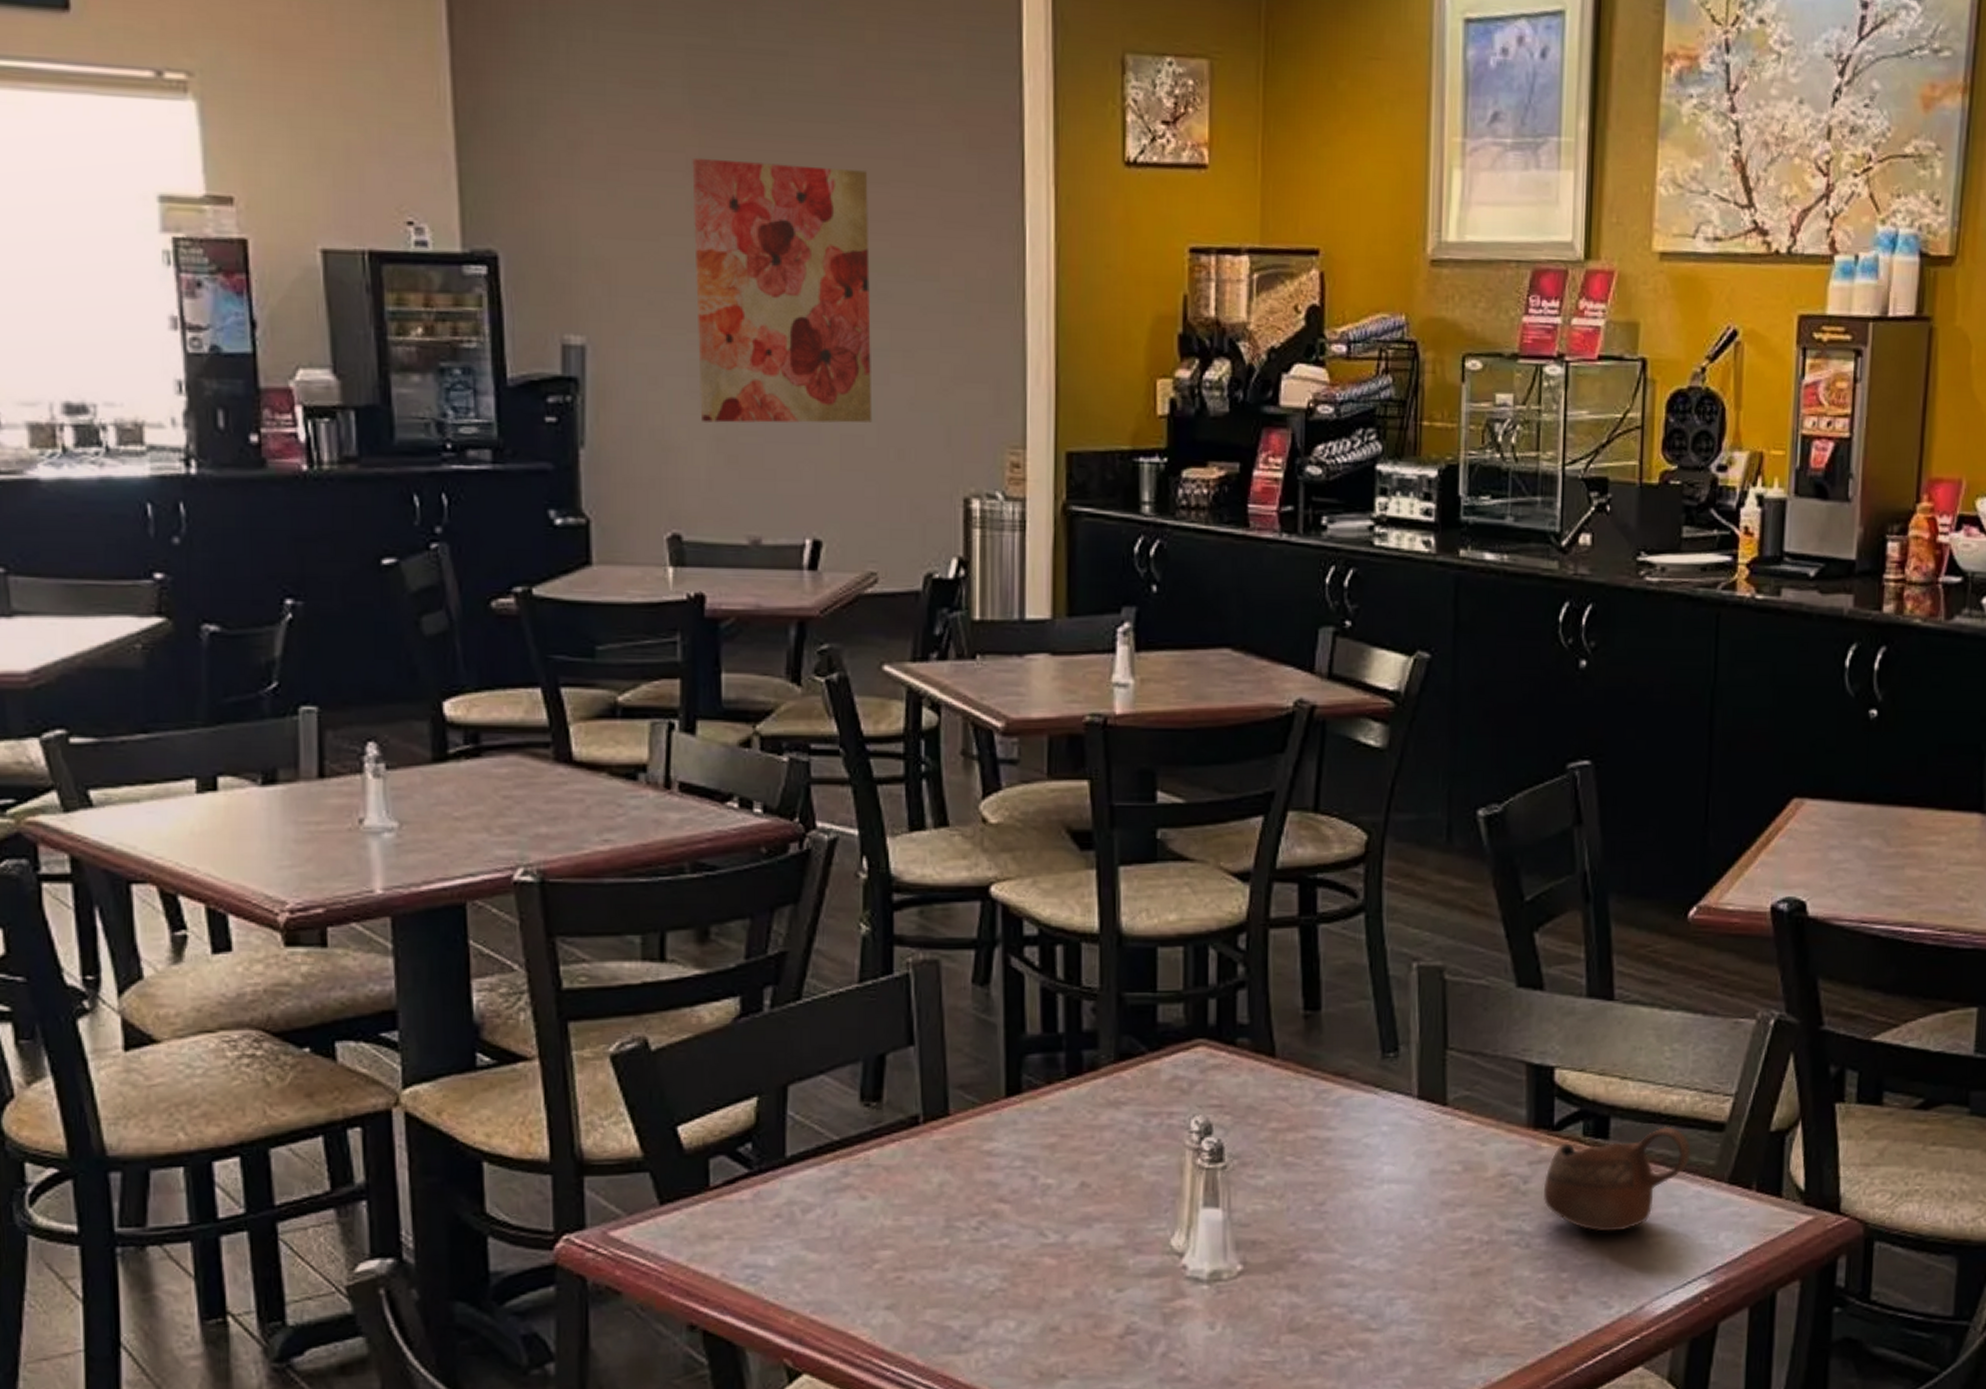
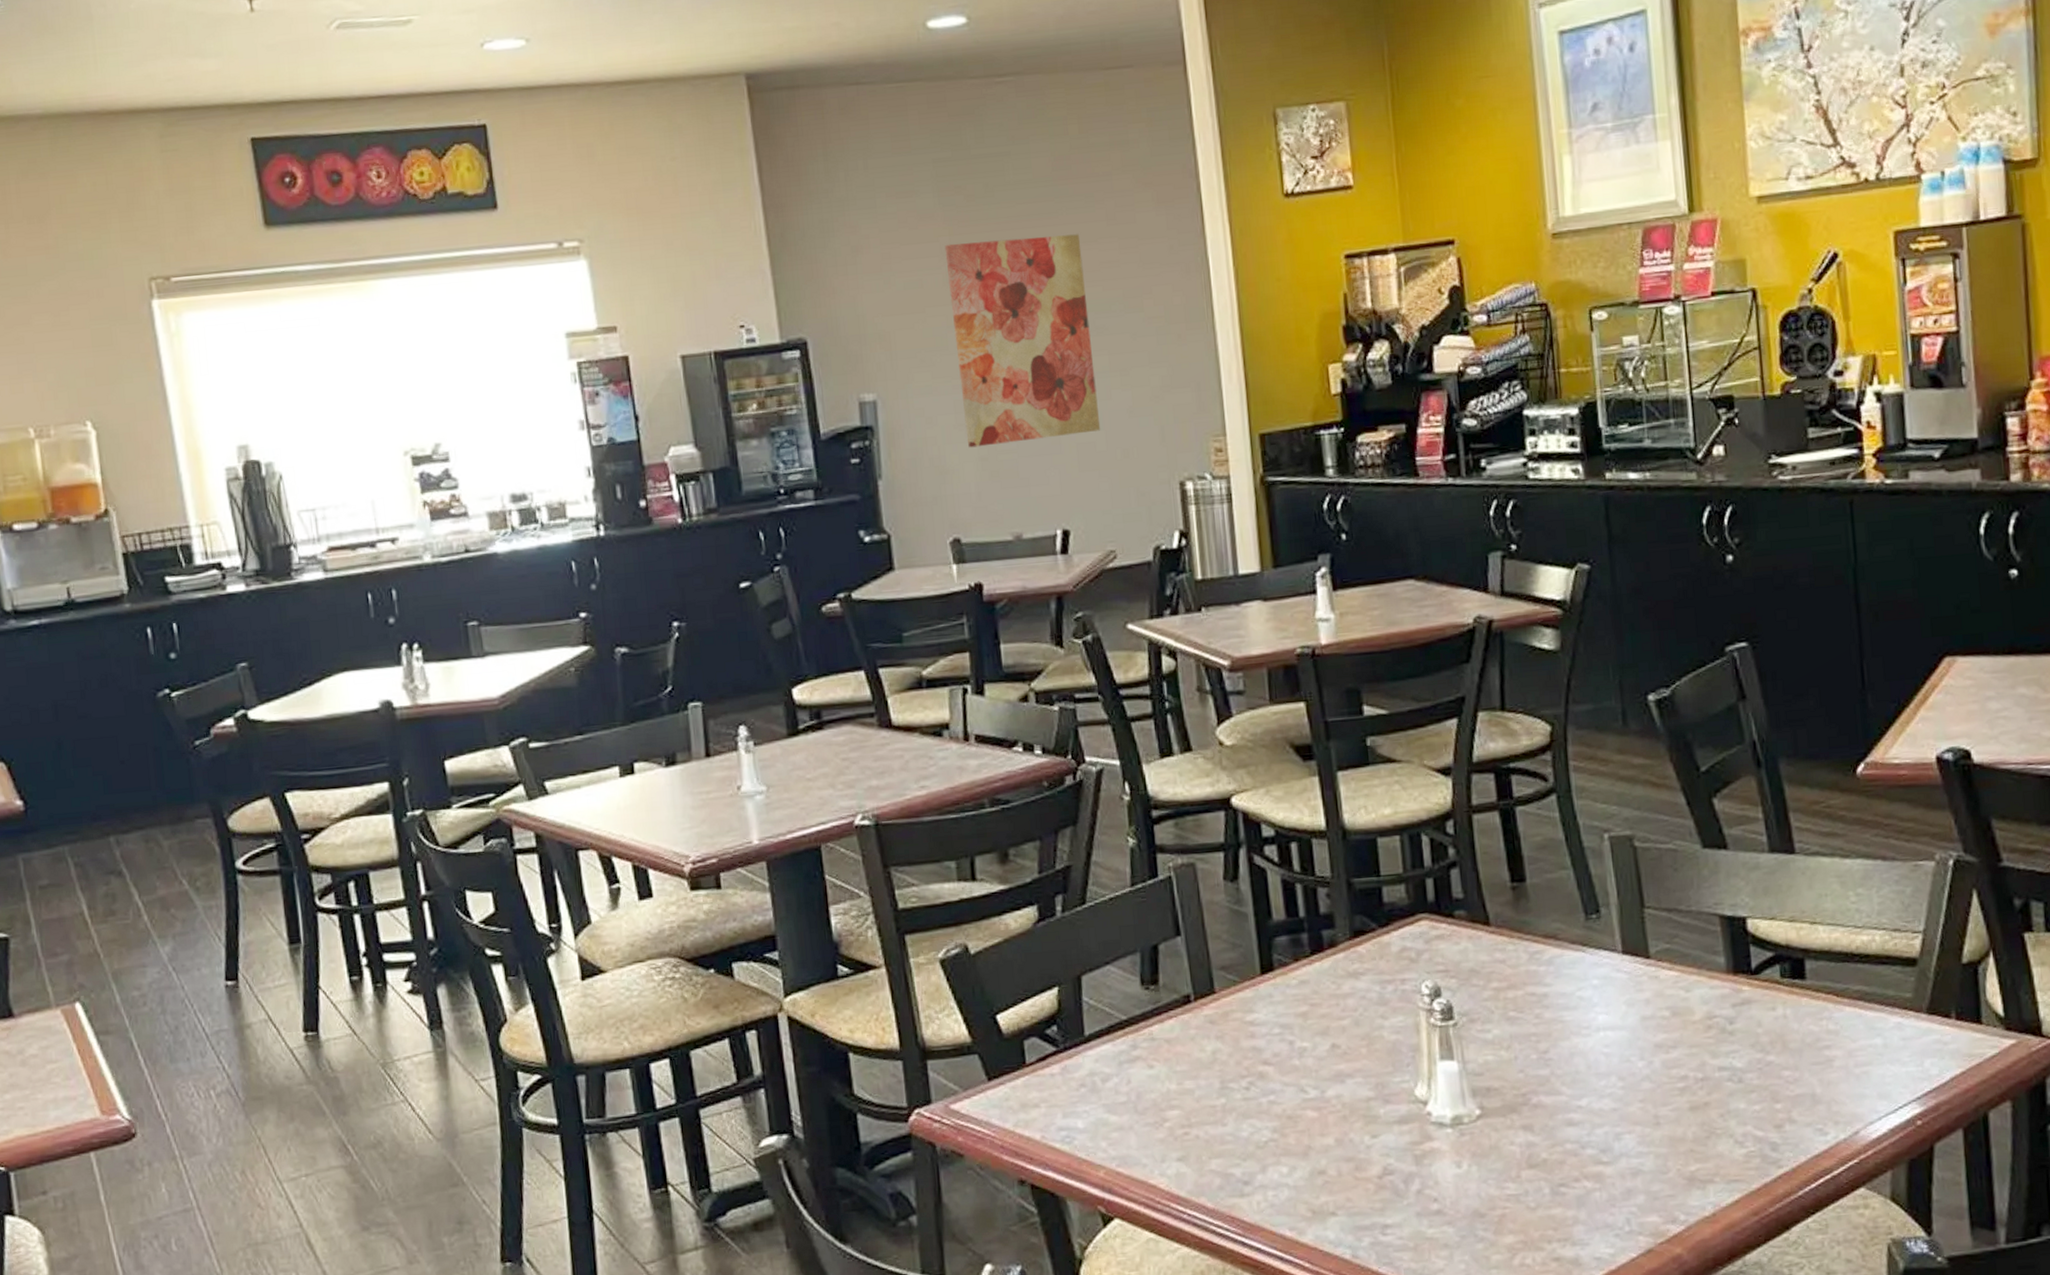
cup: present [1543,1126,1691,1232] -> none [1748,964,1887,1065]

